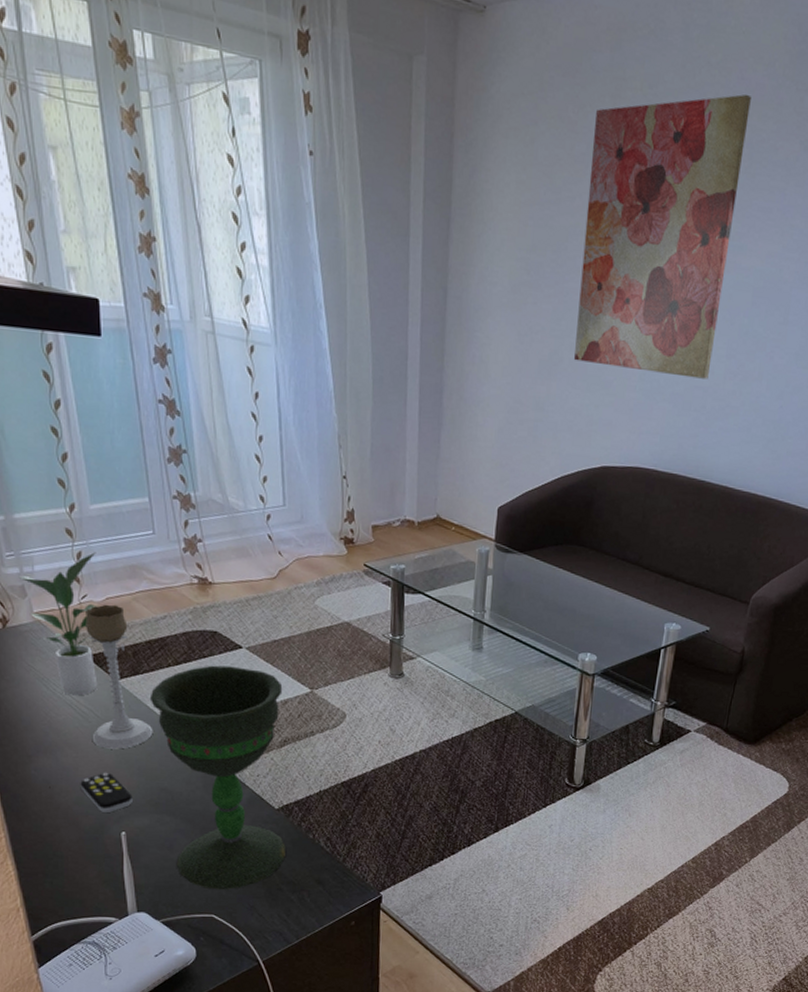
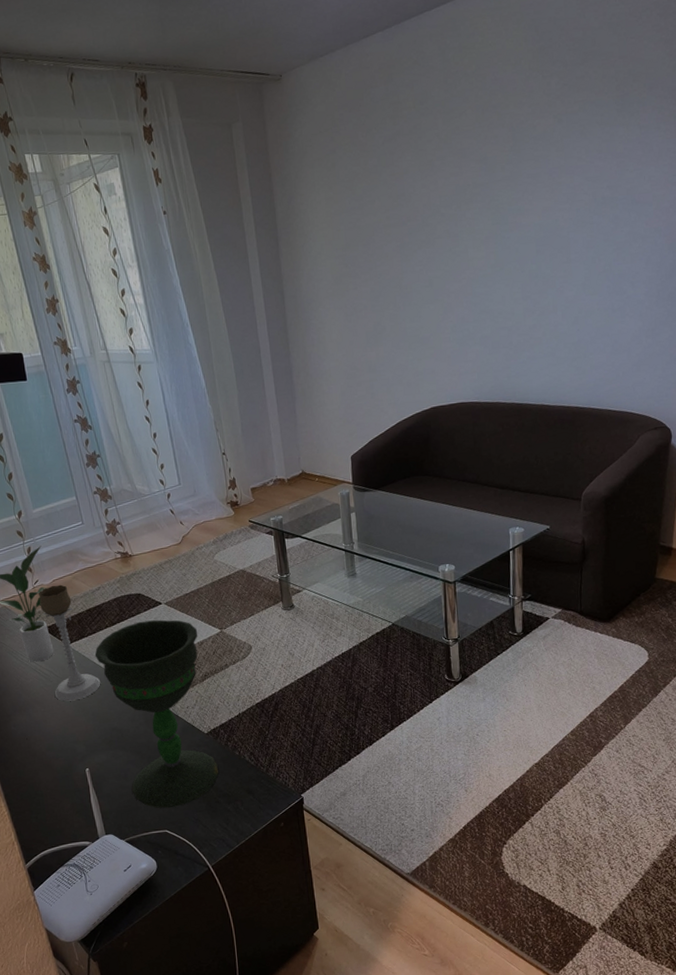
remote control: present [80,772,132,812] -> none [49,720,92,754]
wall art: present [574,94,751,379] -> none [381,90,511,327]

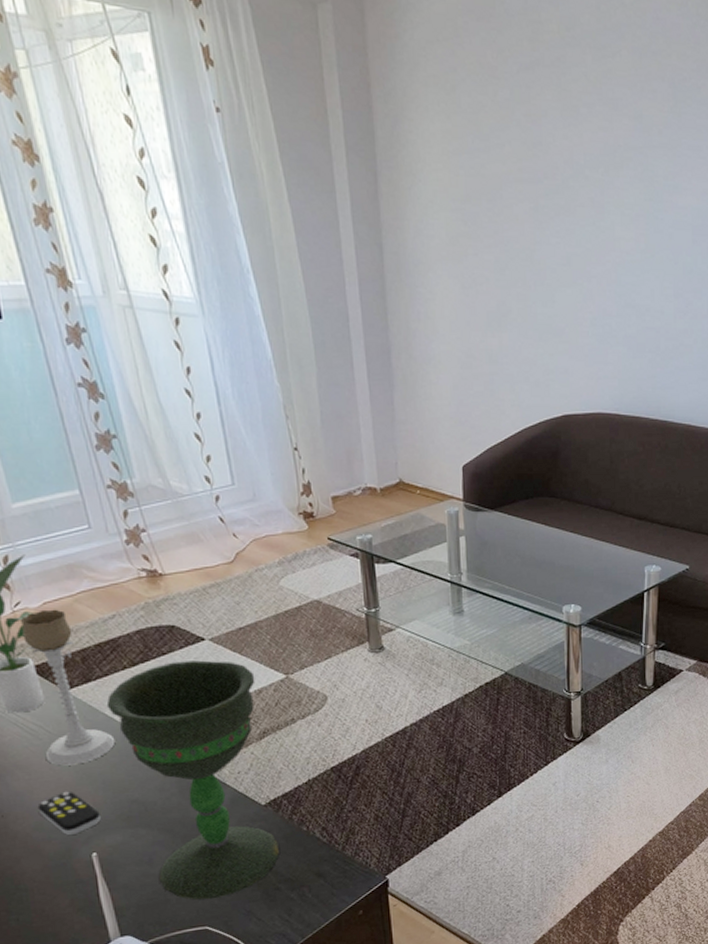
remote control: none [49,720,92,754] -> present [37,791,101,835]

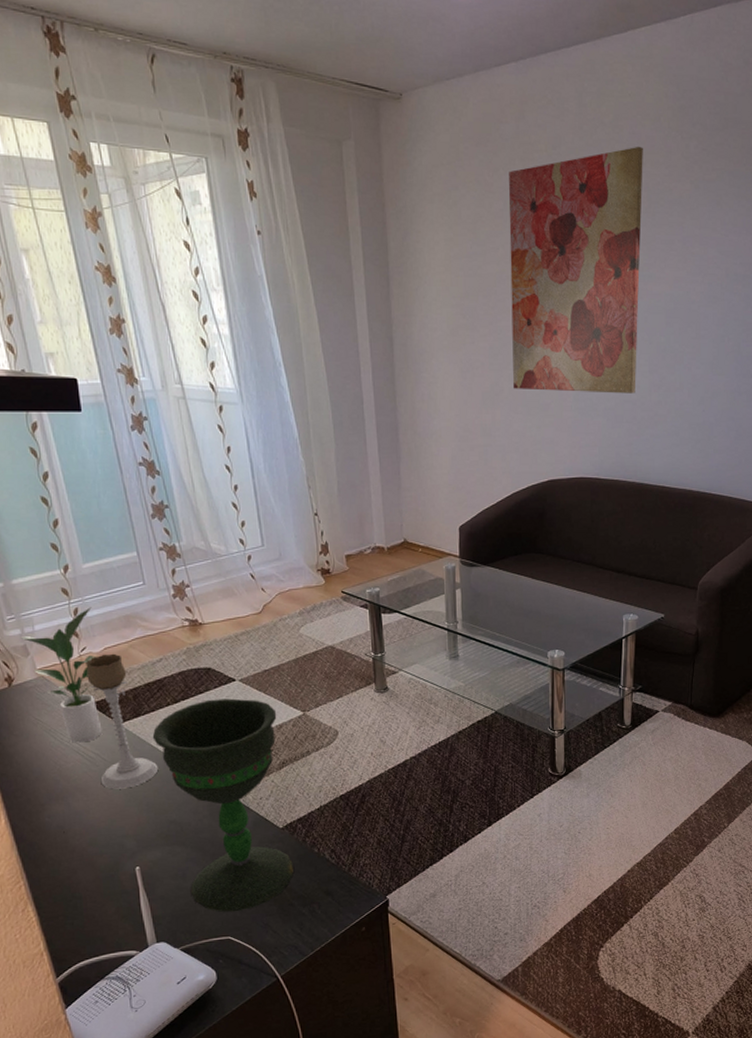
remote control: present [37,791,101,835] -> none [92,811,144,850]
wall art: none [516,33,668,320] -> present [508,146,643,394]

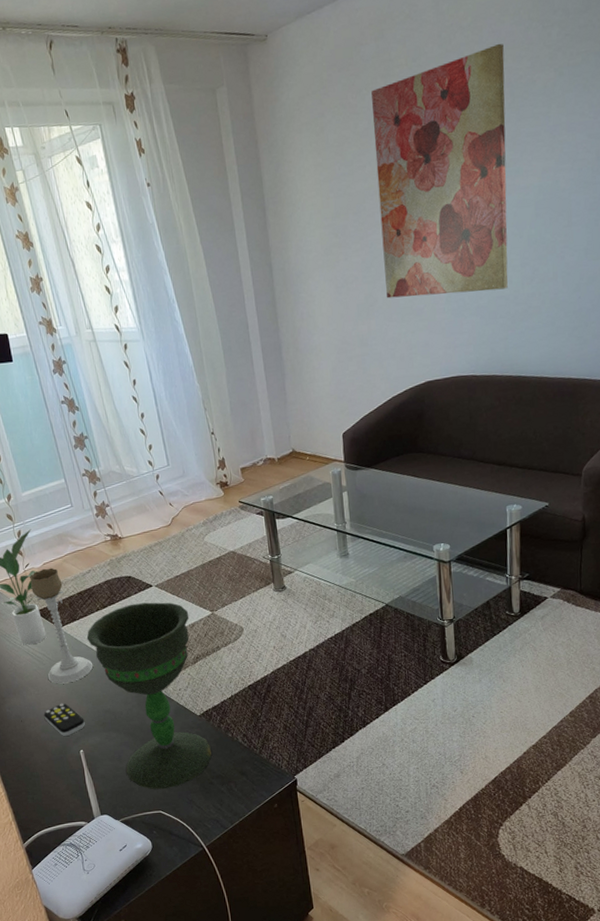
remote control: none [92,811,144,850] -> present [43,703,85,736]

